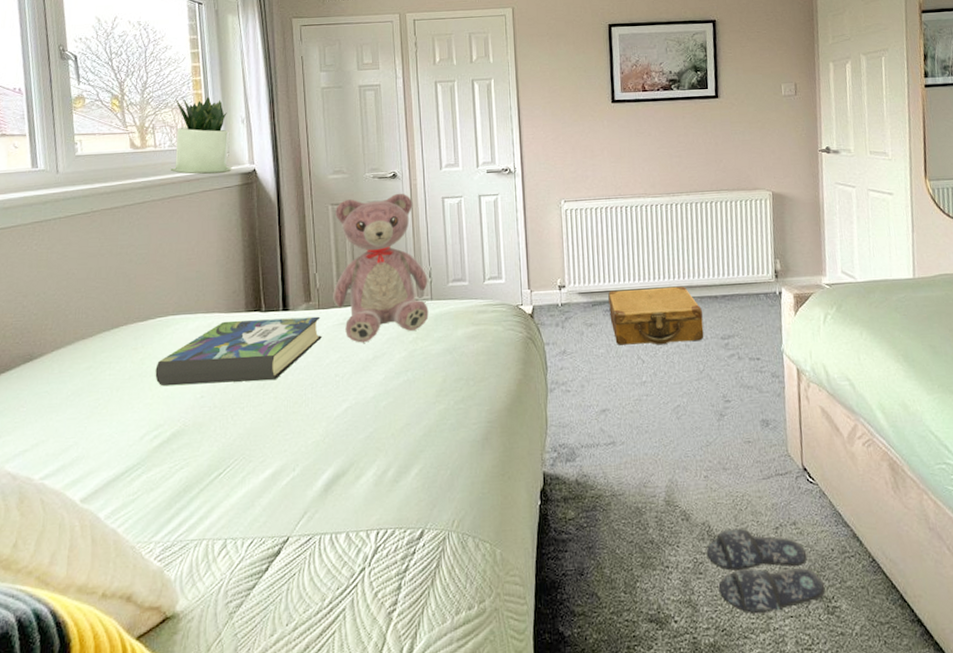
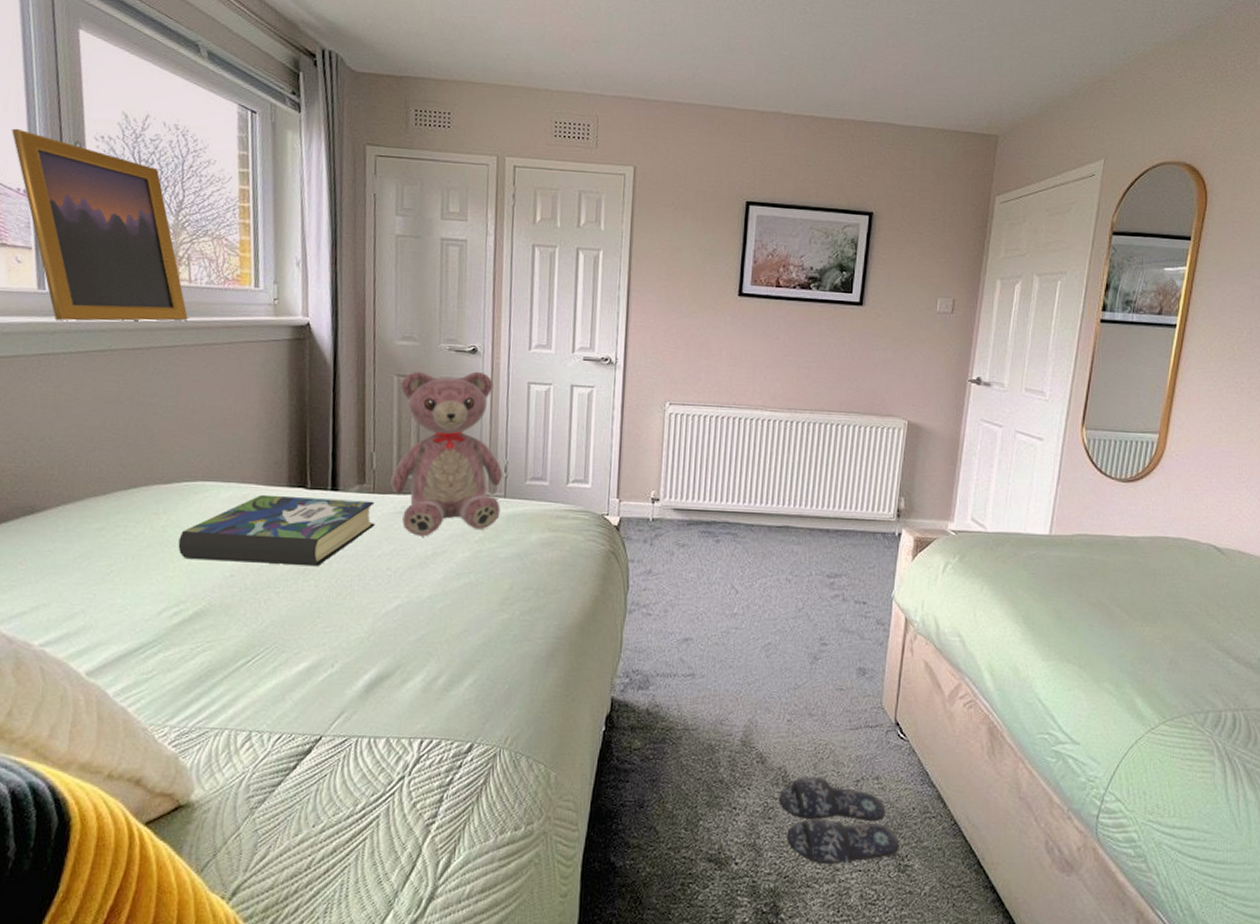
picture frame: none [8,40,155,192] -> present [12,128,188,321]
planter: present [169,96,232,175] -> none [205,225,282,324]
suitcase: present [608,286,704,345] -> none [706,510,810,577]

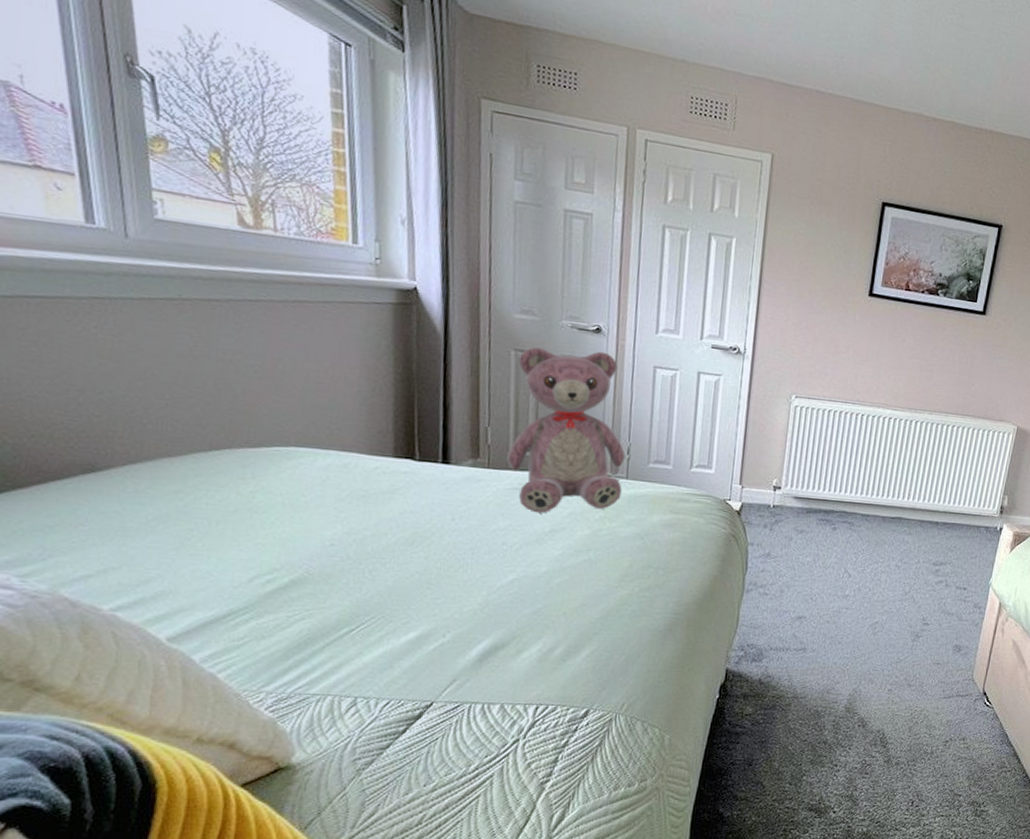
picture frame: present [12,128,188,321] -> none [40,28,274,274]
book: present [178,494,375,565] -> none [269,463,490,538]
slippers: present [779,776,900,864] -> none [876,738,978,810]

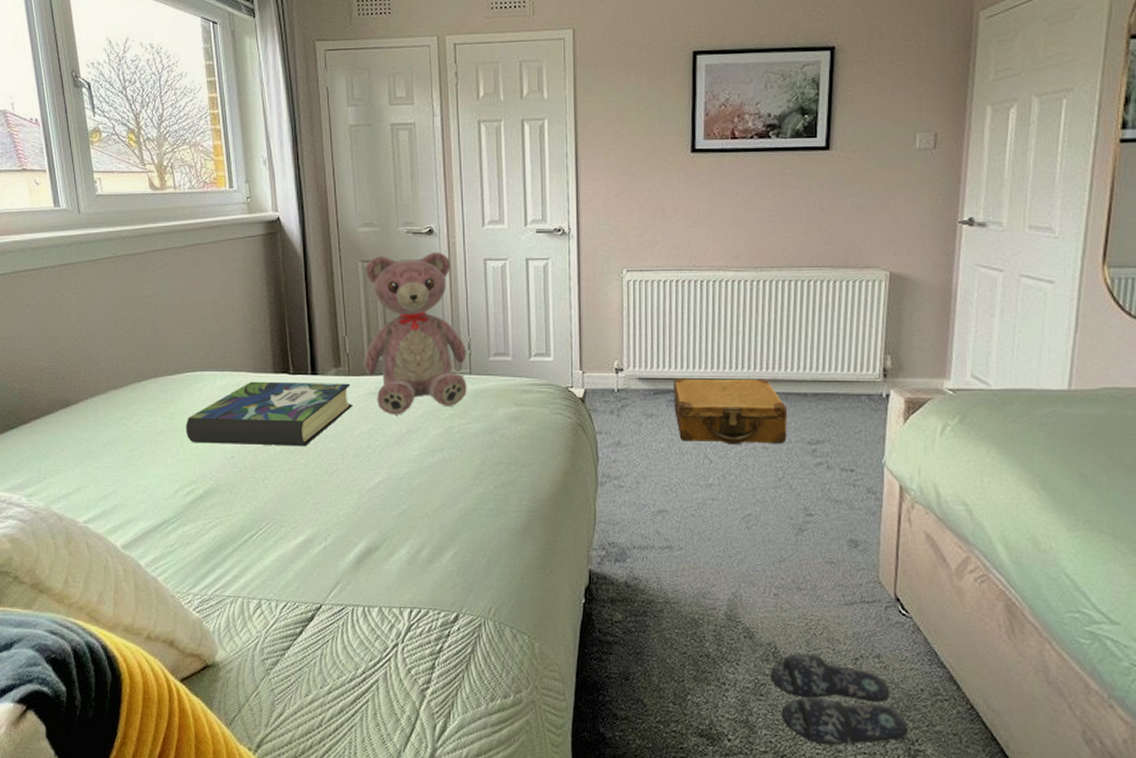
book: none [269,463,490,538] -> present [186,381,352,446]
suitcase: none [823,500,920,564] -> present [674,378,787,445]
slippers: none [876,738,978,810] -> present [771,653,908,746]

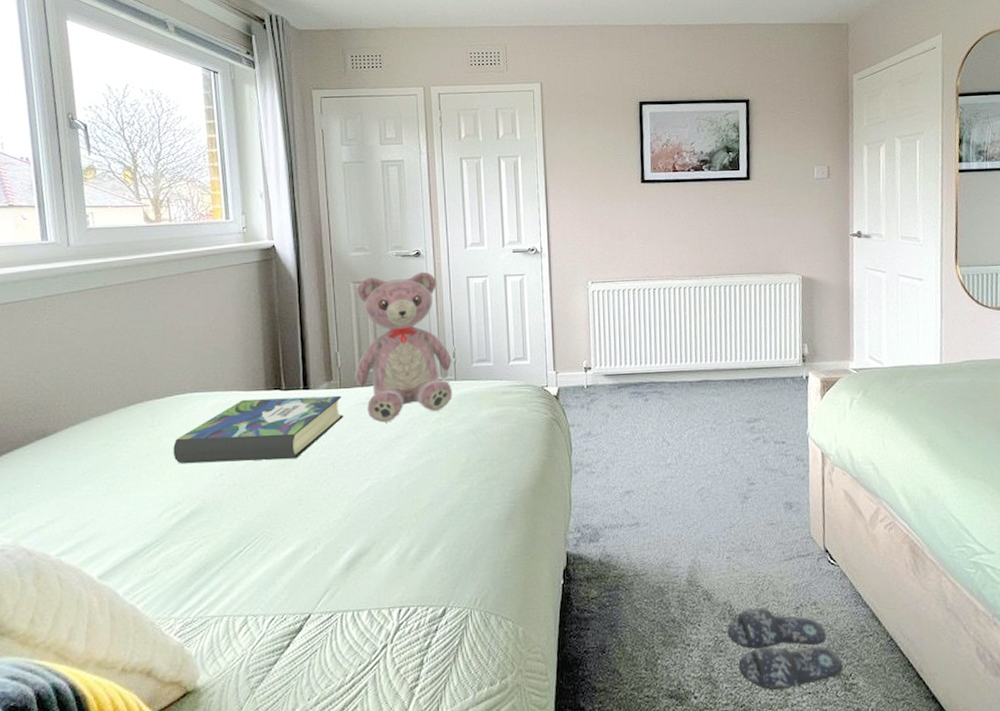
suitcase: present [674,378,787,445] -> none [634,369,730,428]

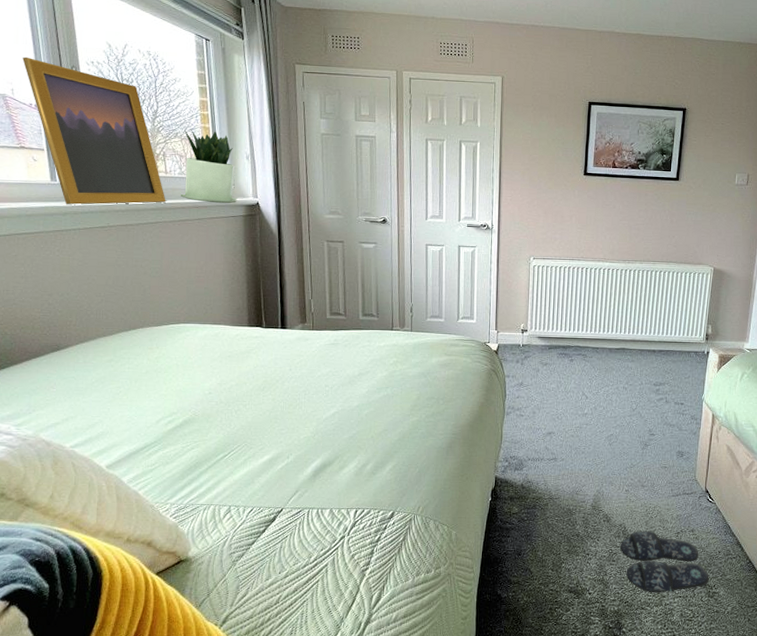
picture frame: none [14,107,170,265] -> present [22,56,166,205]
book: present [173,395,343,464] -> none [169,332,315,384]
planter: none [184,169,251,250] -> present [179,129,238,204]
teddy bear: present [355,271,452,423] -> none [325,237,409,362]

